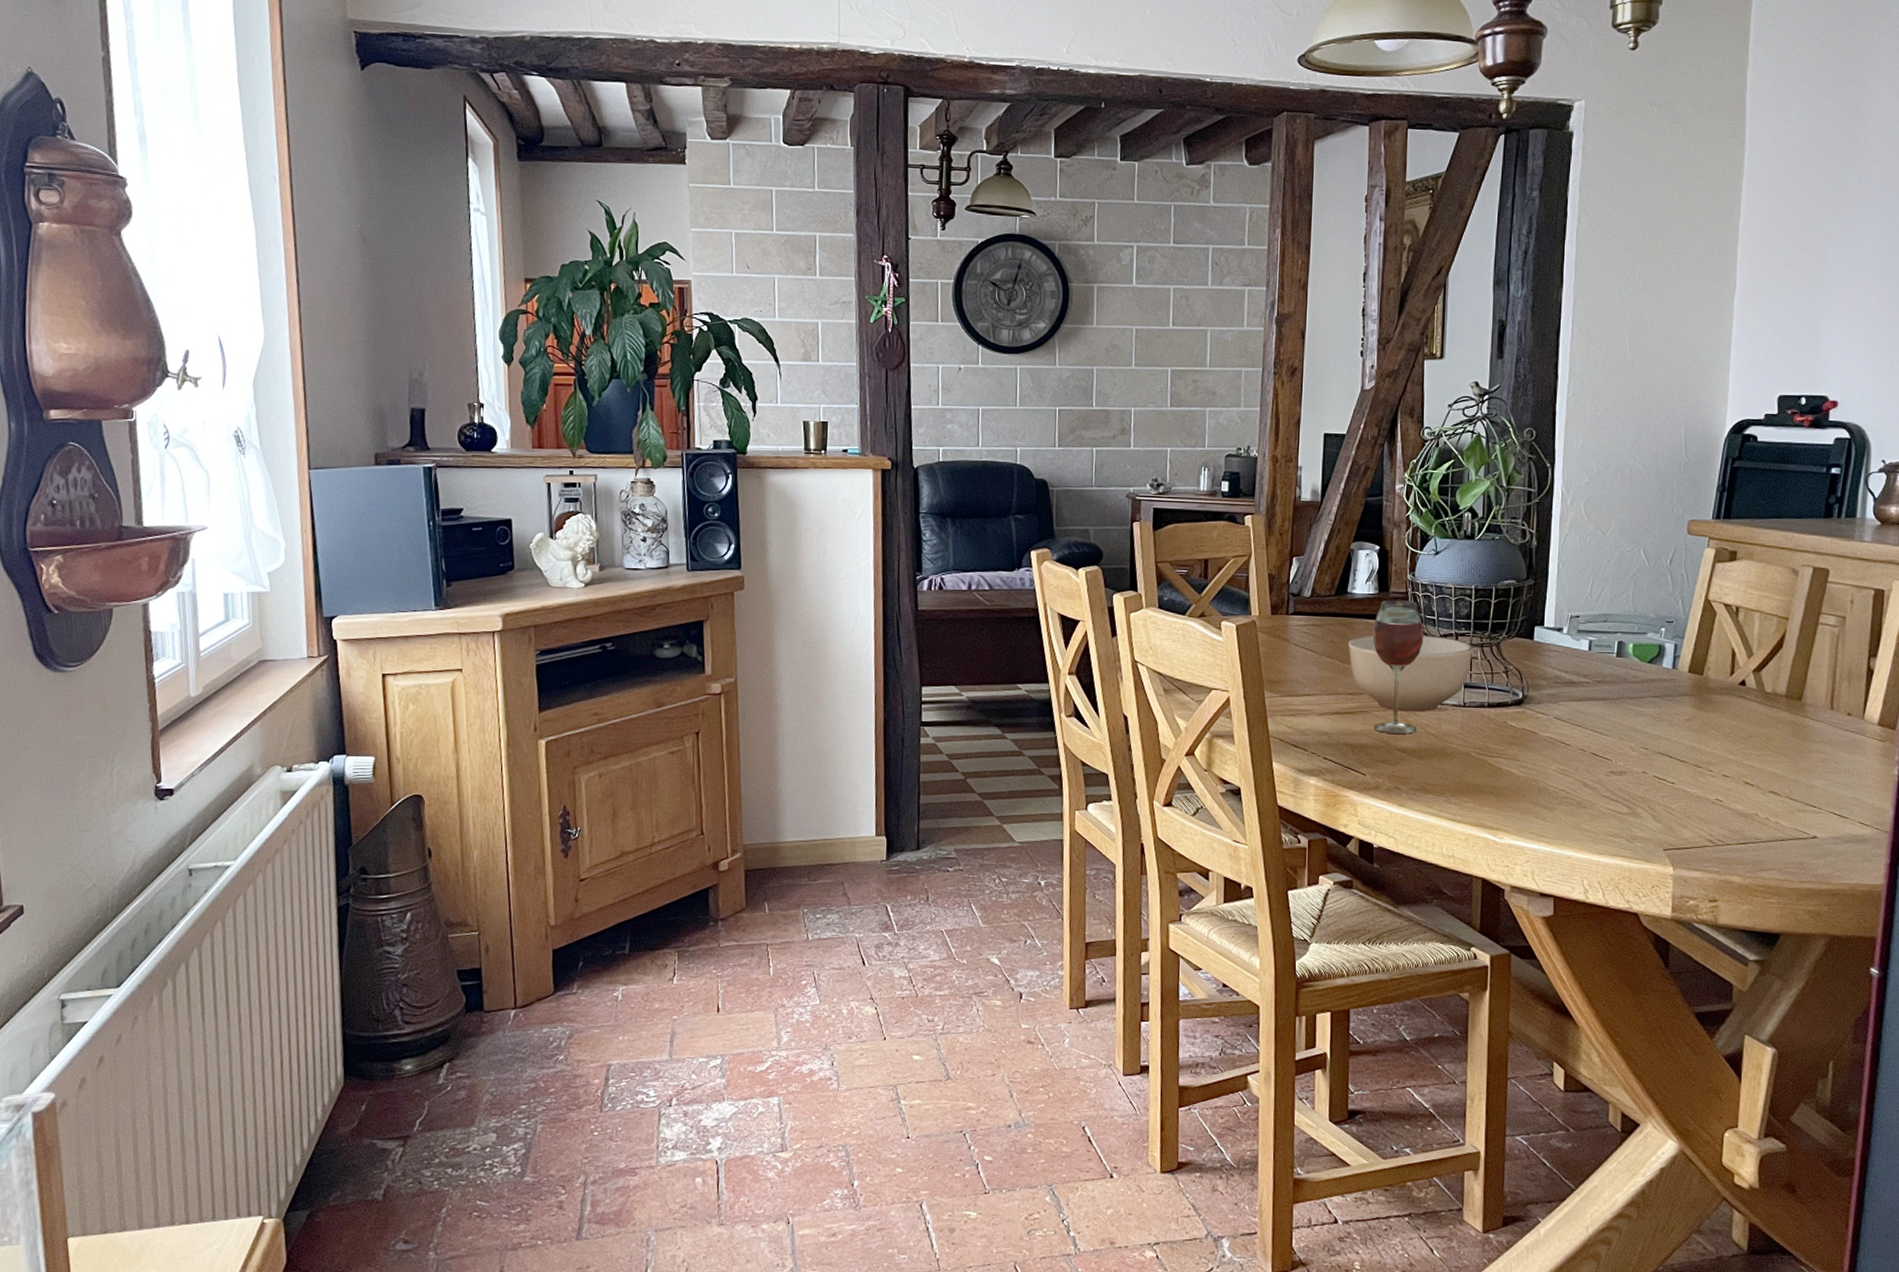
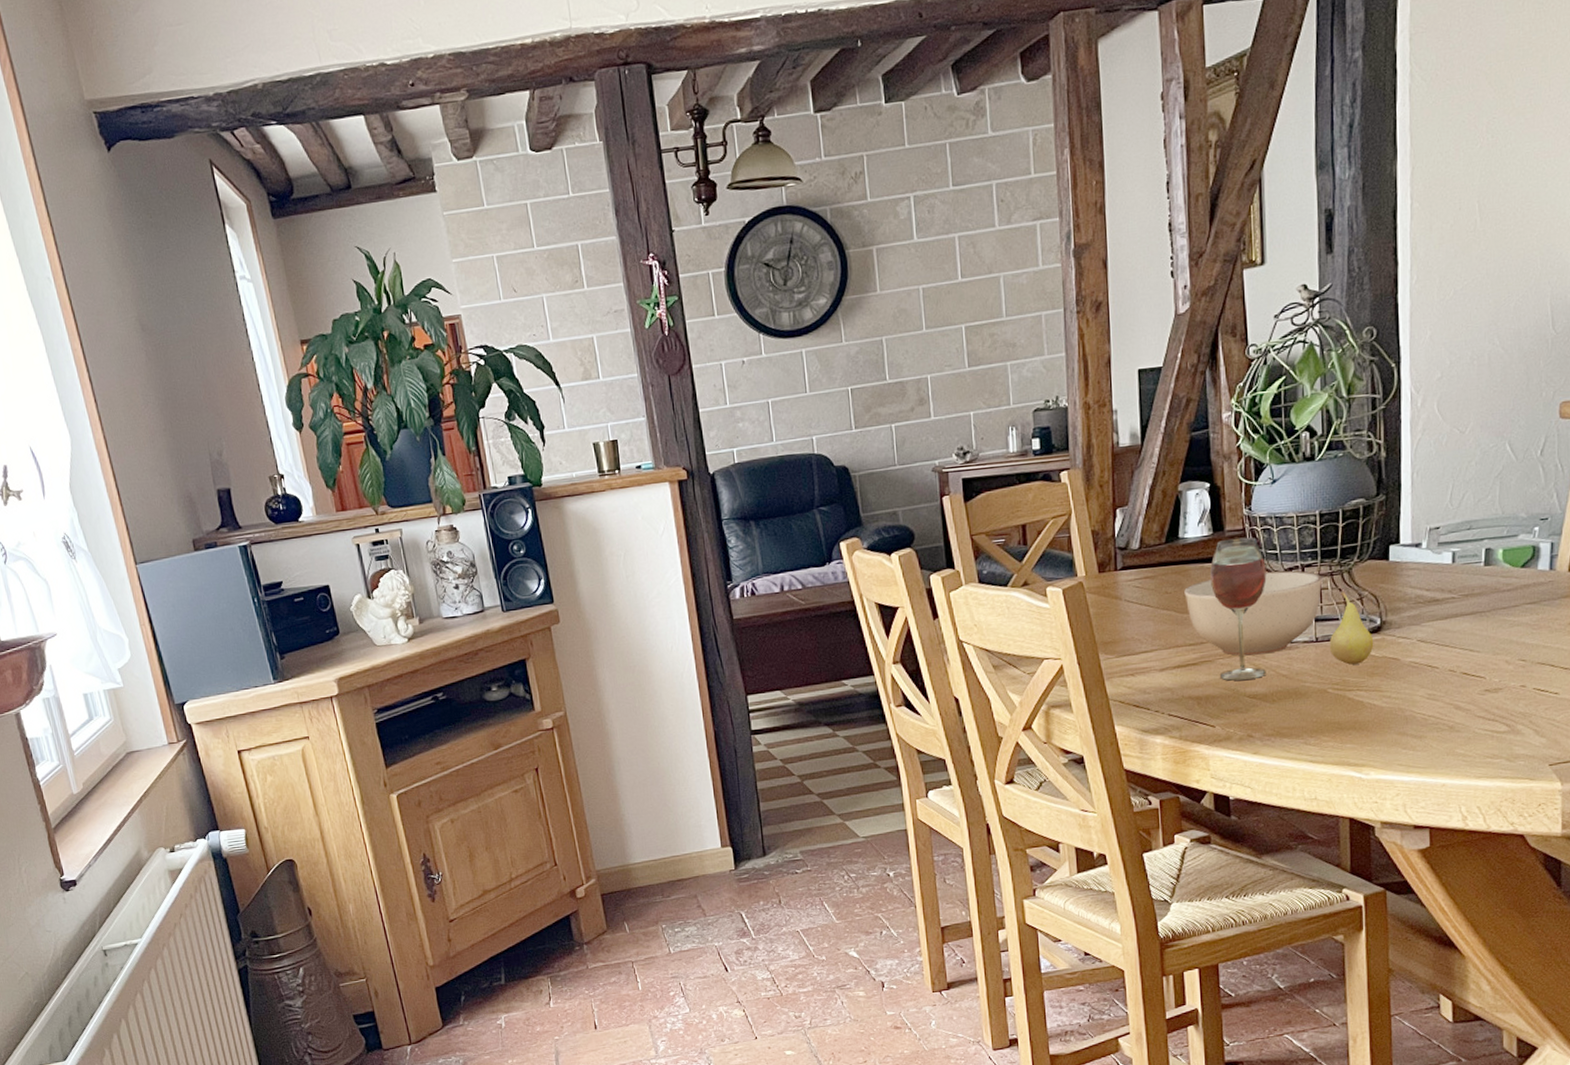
fruit: none [1475,662,1515,733] -> present [1329,591,1374,665]

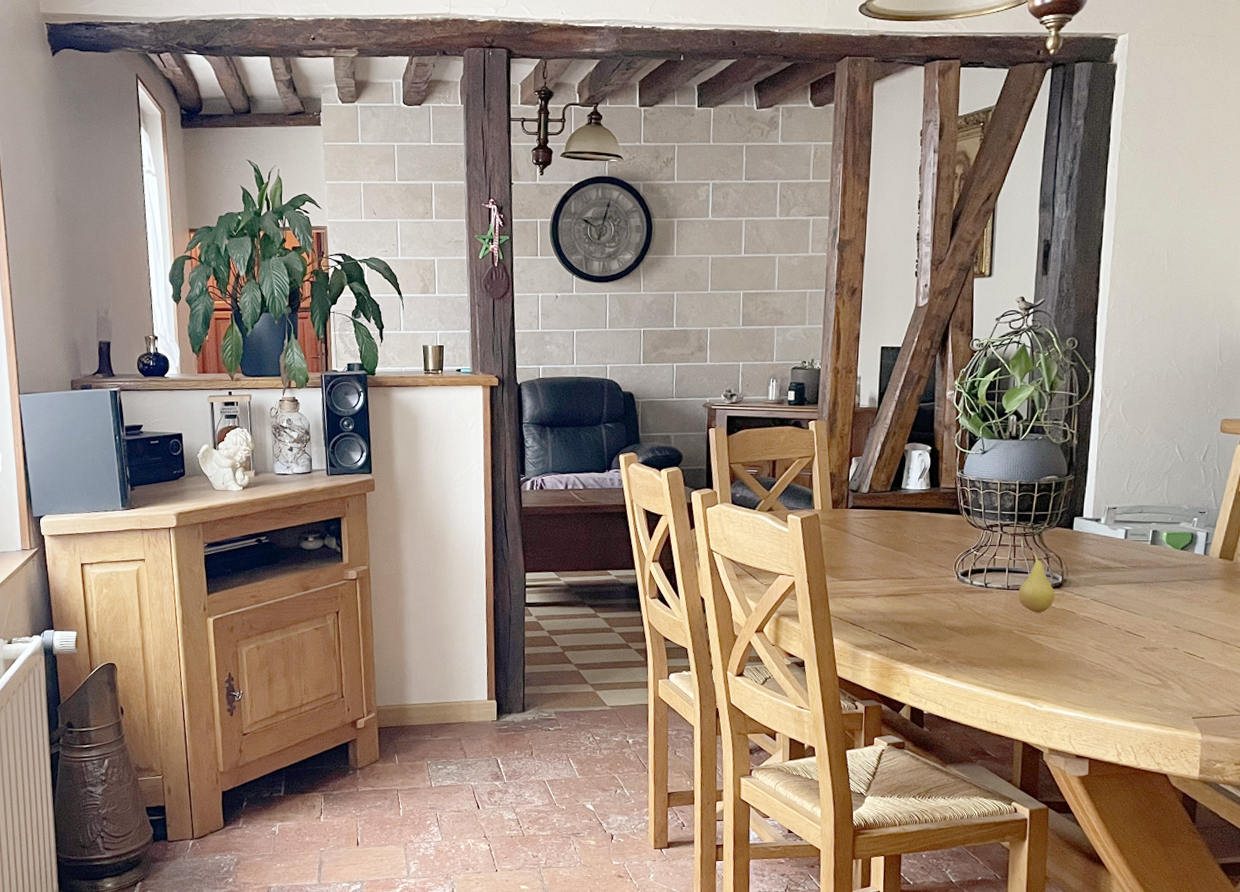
bowl: present [1184,570,1323,656] -> none [902,525,1017,594]
wineglass: present [1210,537,1267,681] -> none [924,494,972,614]

